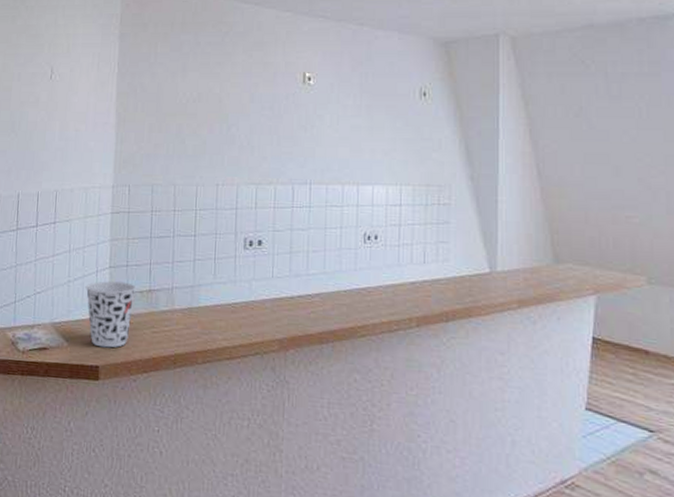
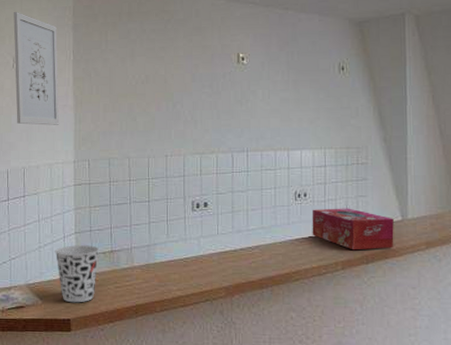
wall art: none [51,18,102,145] -> present [13,12,60,125]
tissue box: none [382,254,480,305] -> present [312,208,394,251]

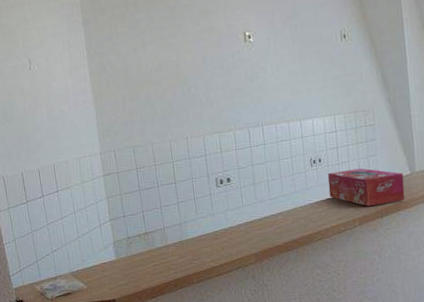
wall art: present [13,12,60,125] -> none [23,14,82,123]
cup: present [54,245,100,303] -> none [93,230,135,285]

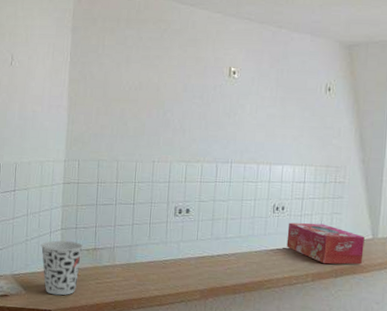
cup: none [93,230,135,285] -> present [40,240,84,296]

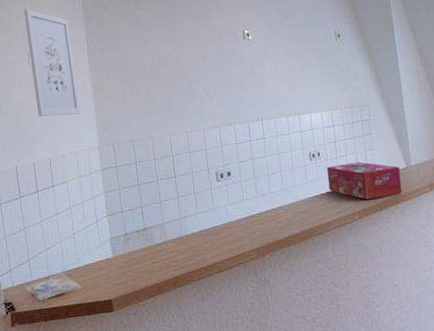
wall art: none [11,10,56,124] -> present [24,9,81,117]
cup: present [40,240,84,296] -> none [89,226,133,284]

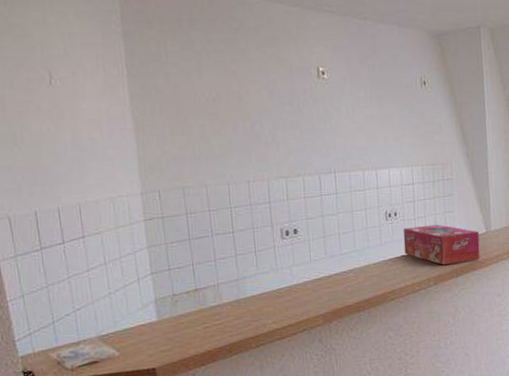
wall art: present [24,9,81,117] -> none [43,15,119,153]

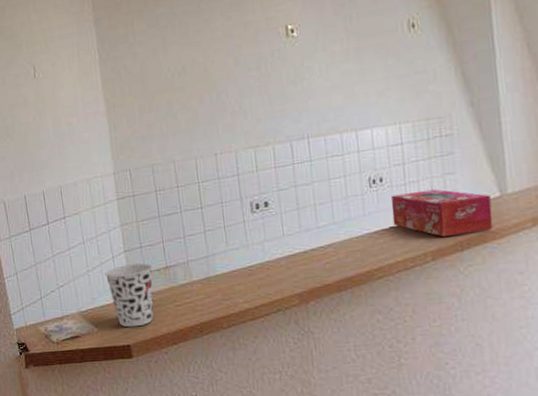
cup: none [128,285,182,351] -> present [104,263,154,328]

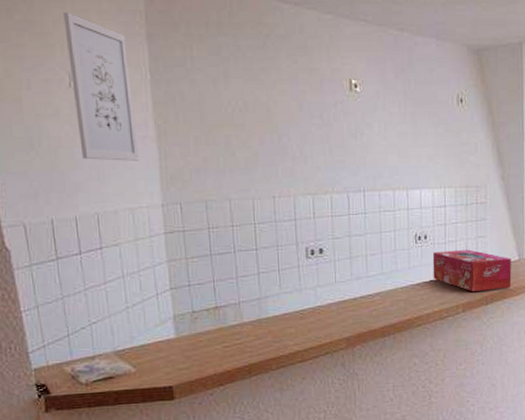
wall art: none [27,14,93,139] -> present [63,13,140,161]
cup: present [104,263,154,328] -> none [146,302,202,368]

